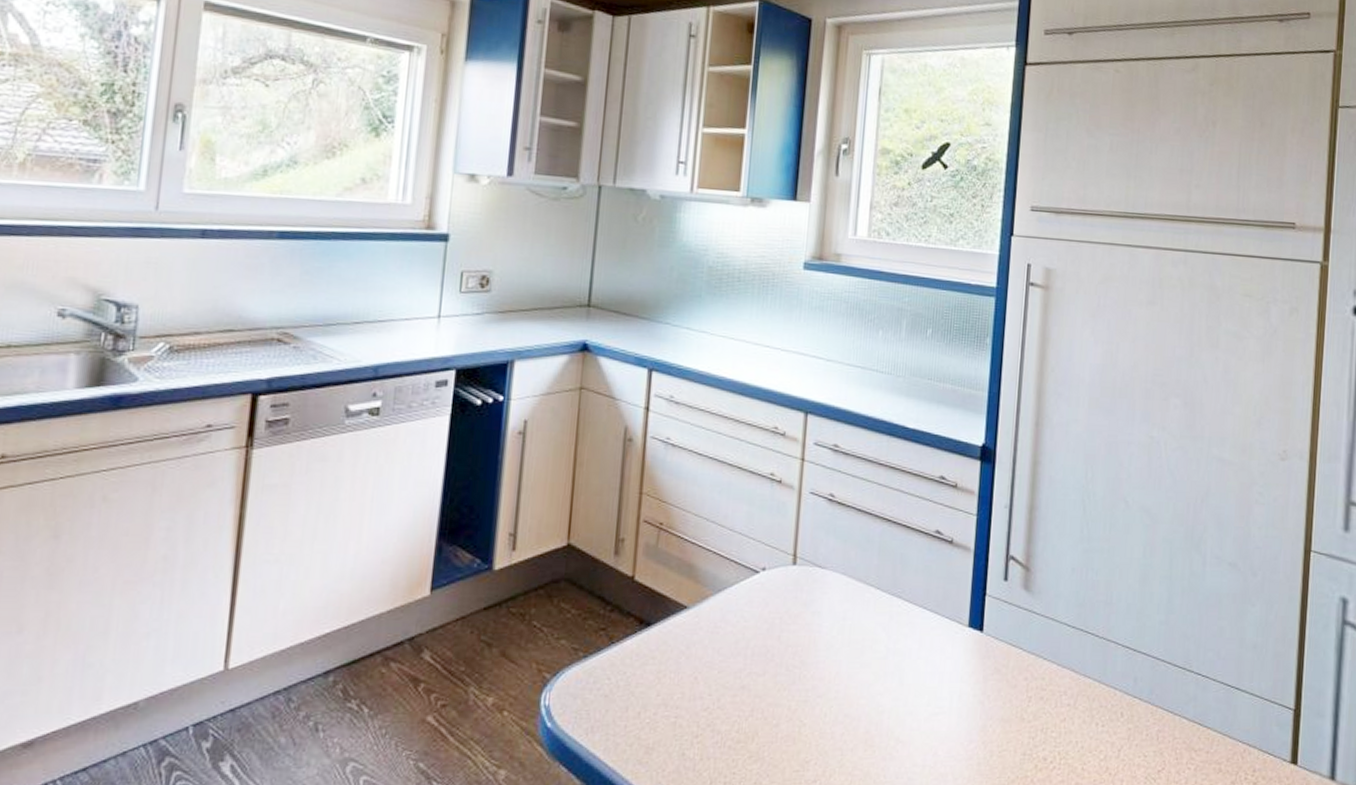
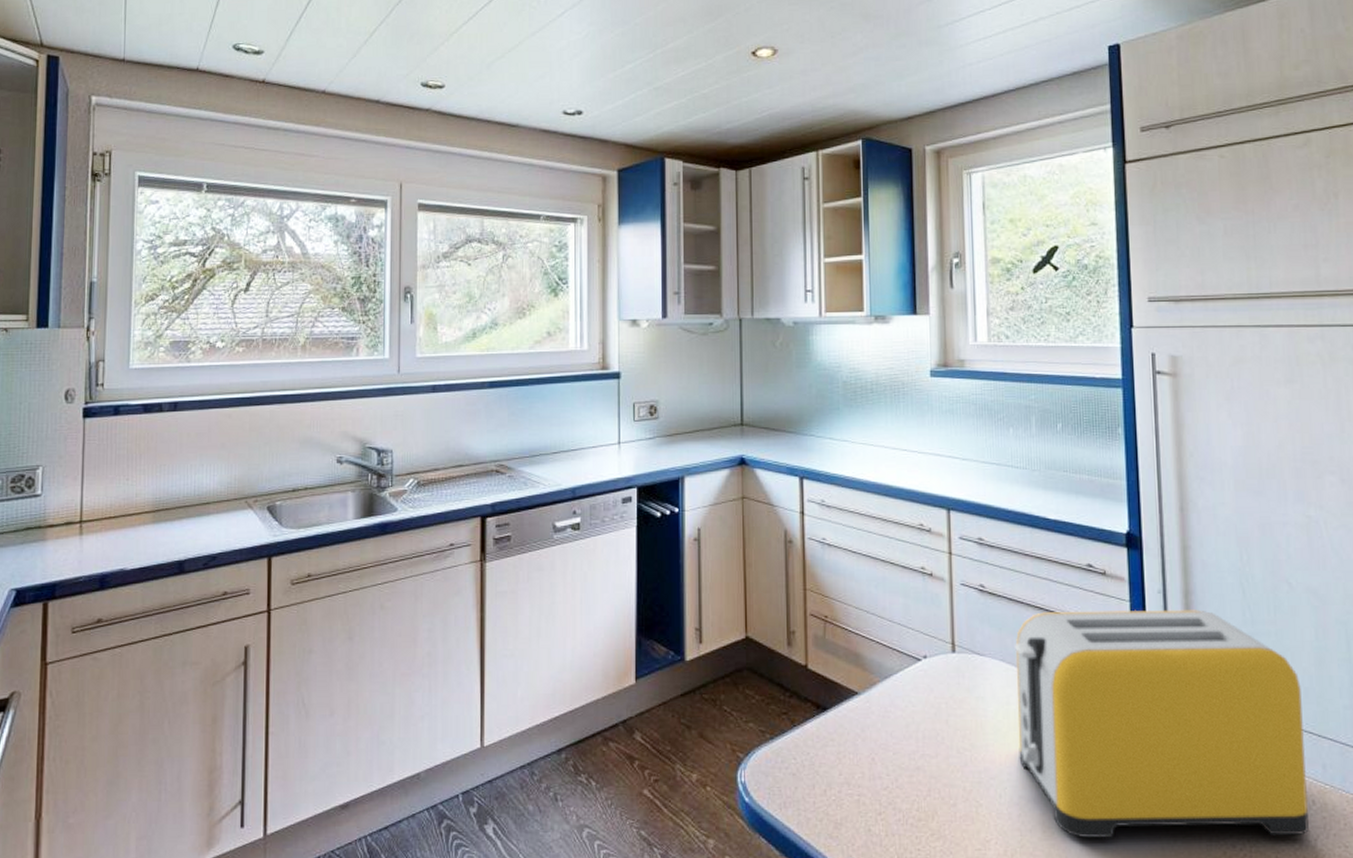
toaster: none [849,523,1125,756] -> present [1014,609,1309,839]

